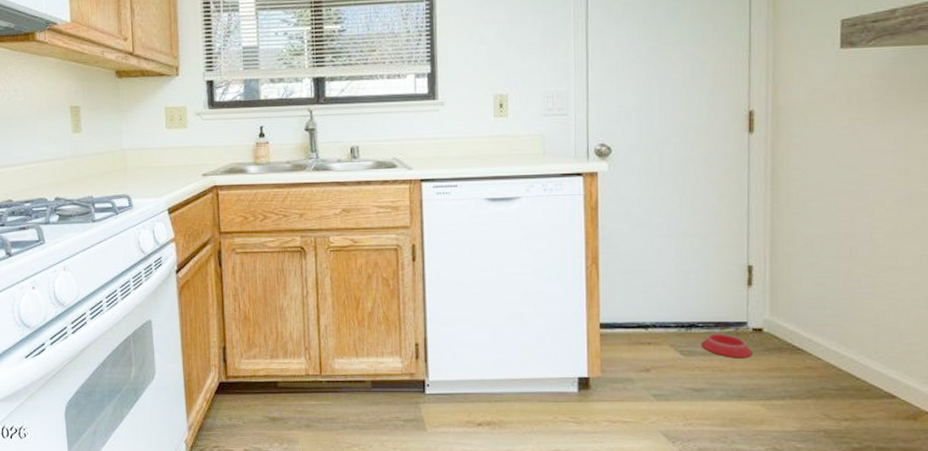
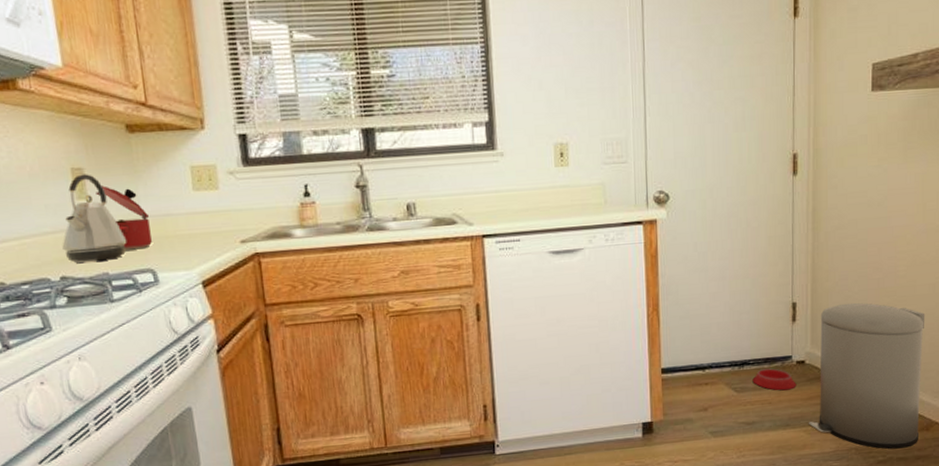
kettle: none [58,111,110,187] -> present [62,174,127,263]
cooking pot: none [88,122,129,178] -> present [96,186,152,250]
pedal bin: none [766,270,910,437] -> present [808,303,925,449]

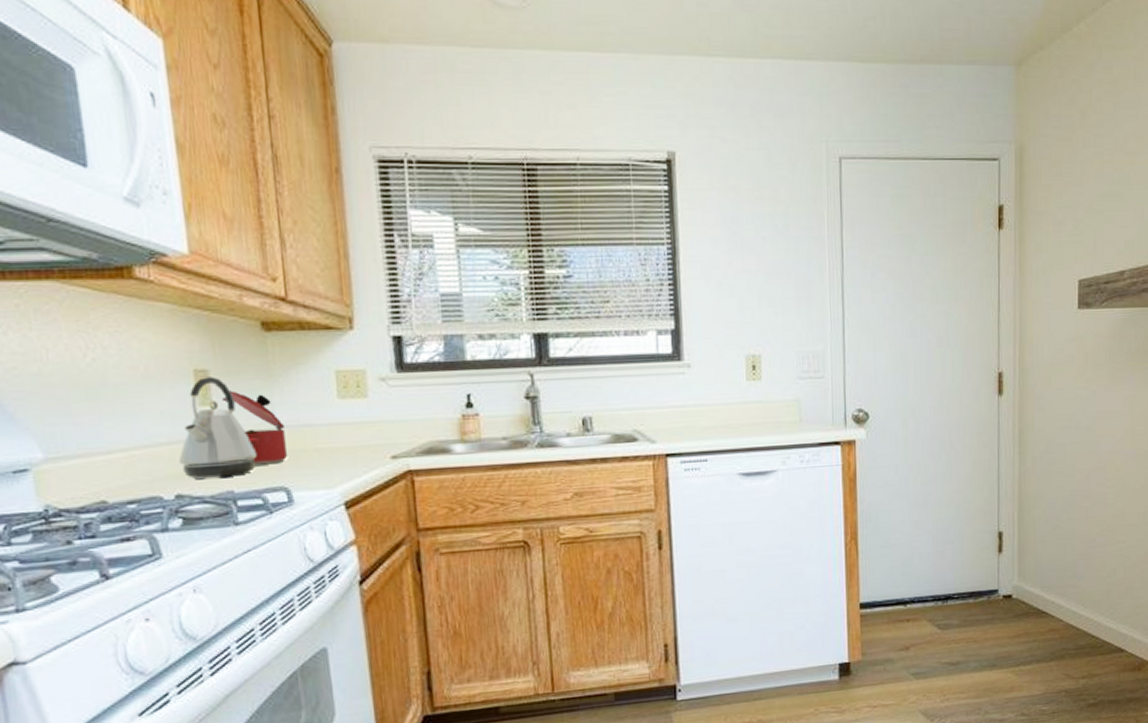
pet bowl: present [752,368,797,391] -> none [957,603,1003,628]
pedal bin: present [808,303,925,449] -> none [1015,532,1136,691]

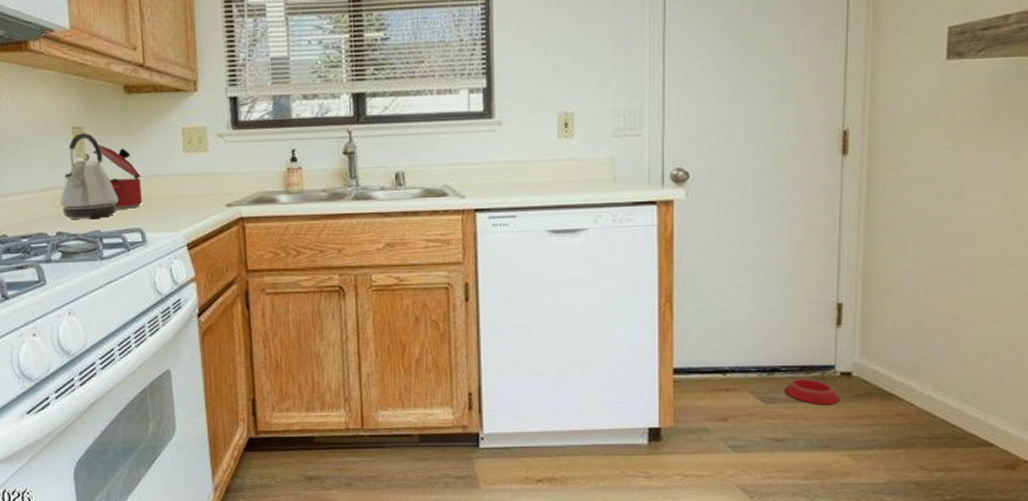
pet bowl: none [957,603,1003,628] -> present [784,378,840,405]

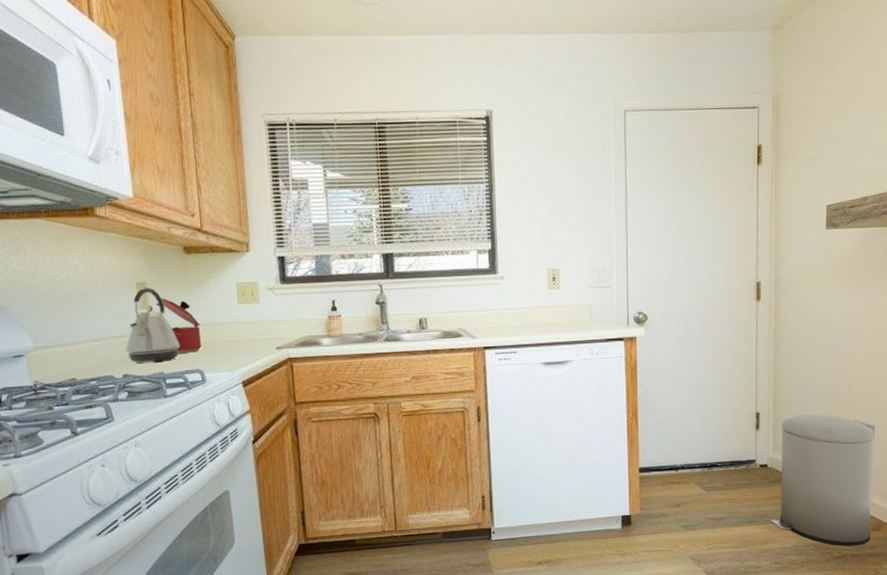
pet bowl: present [784,378,840,405] -> none [720,470,760,491]
pedal bin: none [853,308,1013,488] -> present [770,414,876,547]

